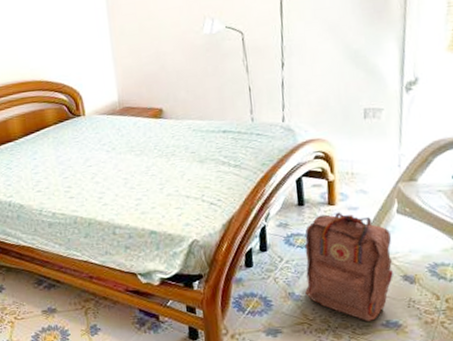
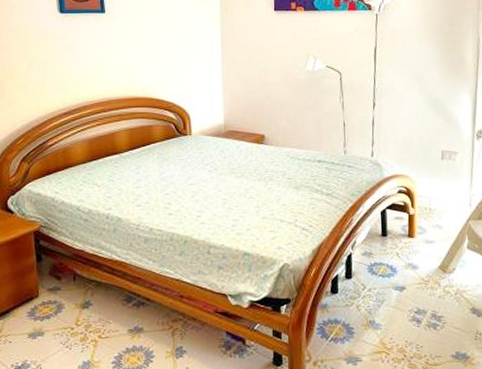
backpack: present [304,212,393,321] -> none [385,244,463,352]

